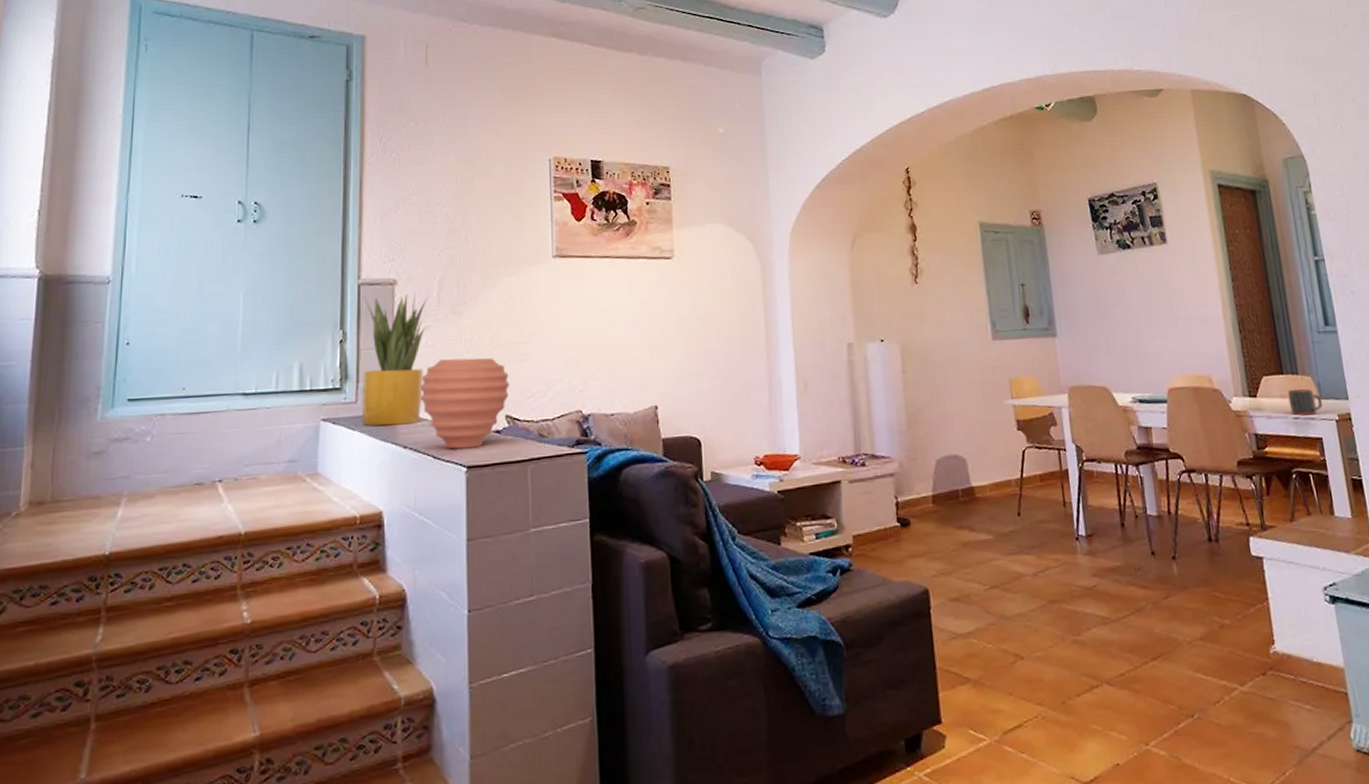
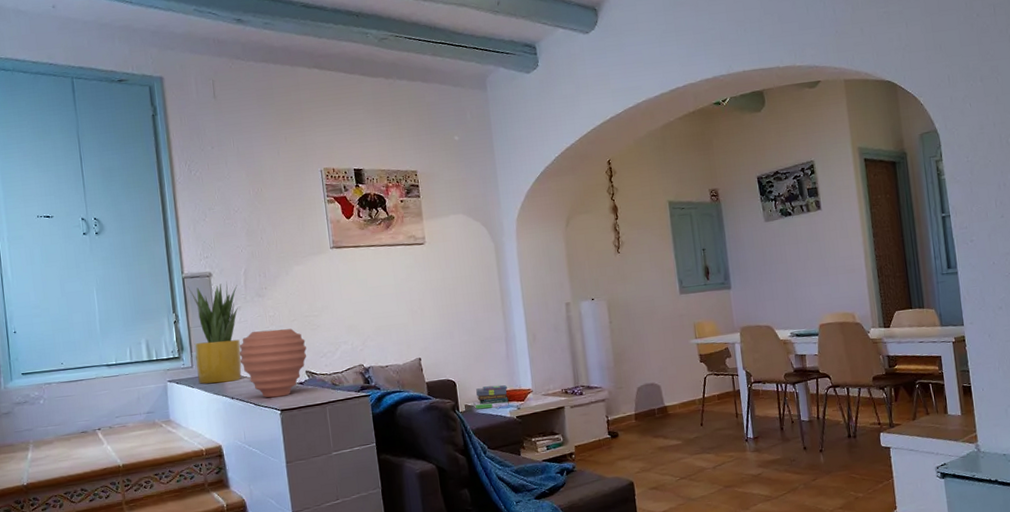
books: none [722,447,769,479] -> present [473,385,509,410]
mug: present [1287,388,1323,416] -> none [915,319,943,340]

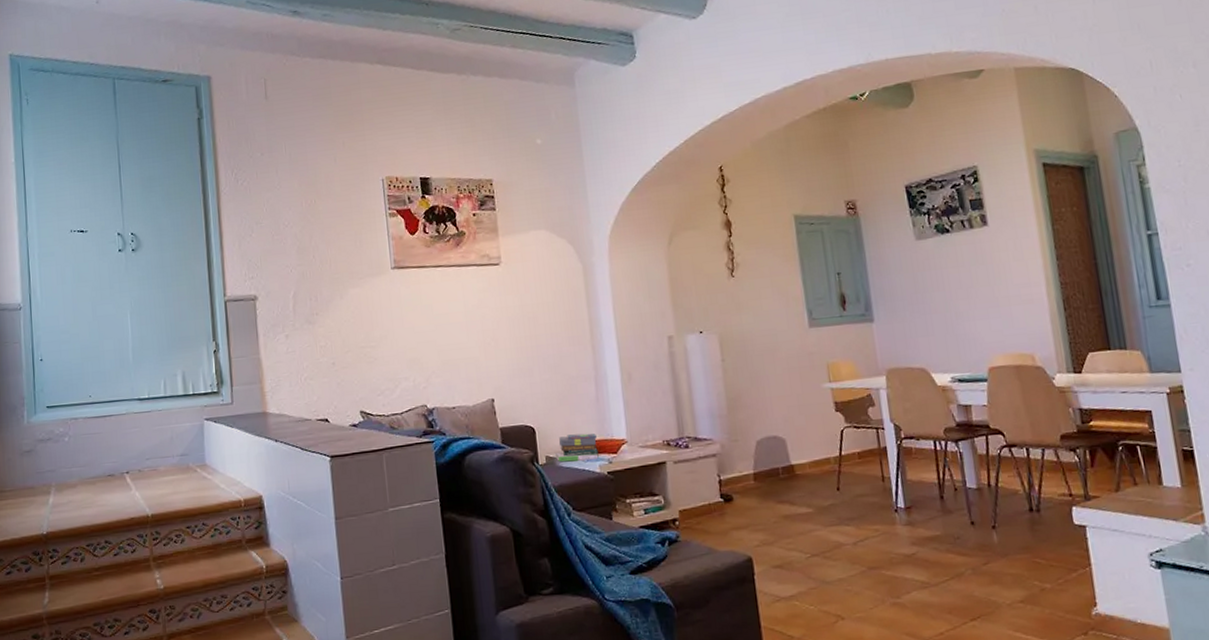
planter: present [187,282,242,385] -> none [230,306,288,424]
vase: present [239,328,307,398] -> none [285,361,362,442]

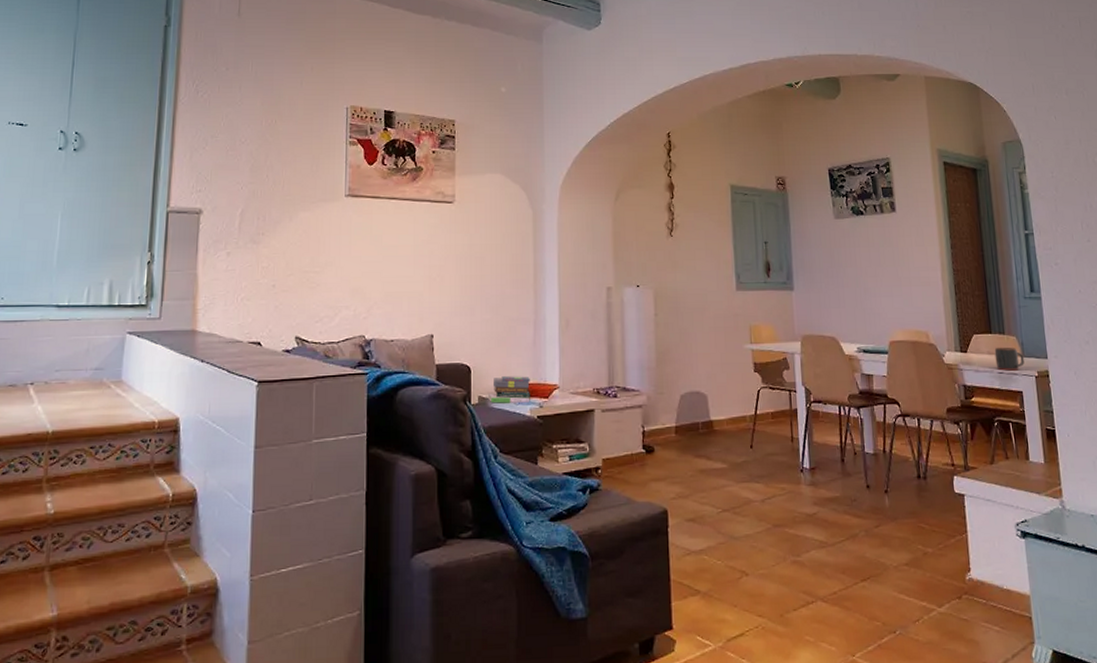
mug: none [1114,363,1153,390] -> present [994,347,1024,371]

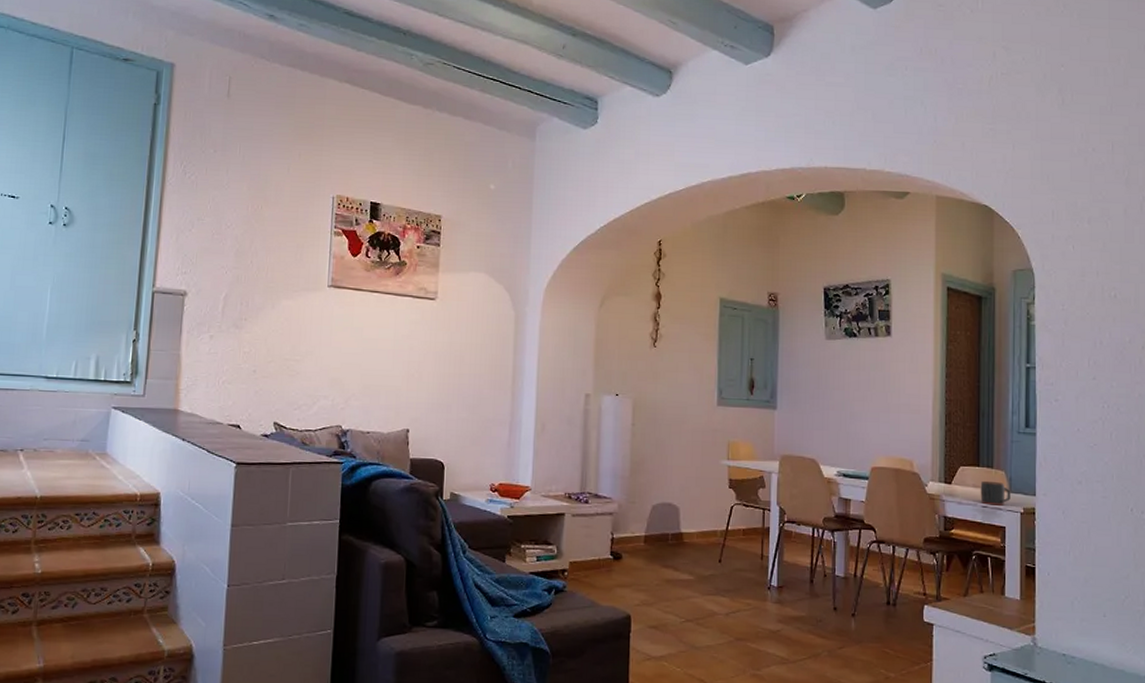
books: present [488,376,530,404] -> none [460,475,503,503]

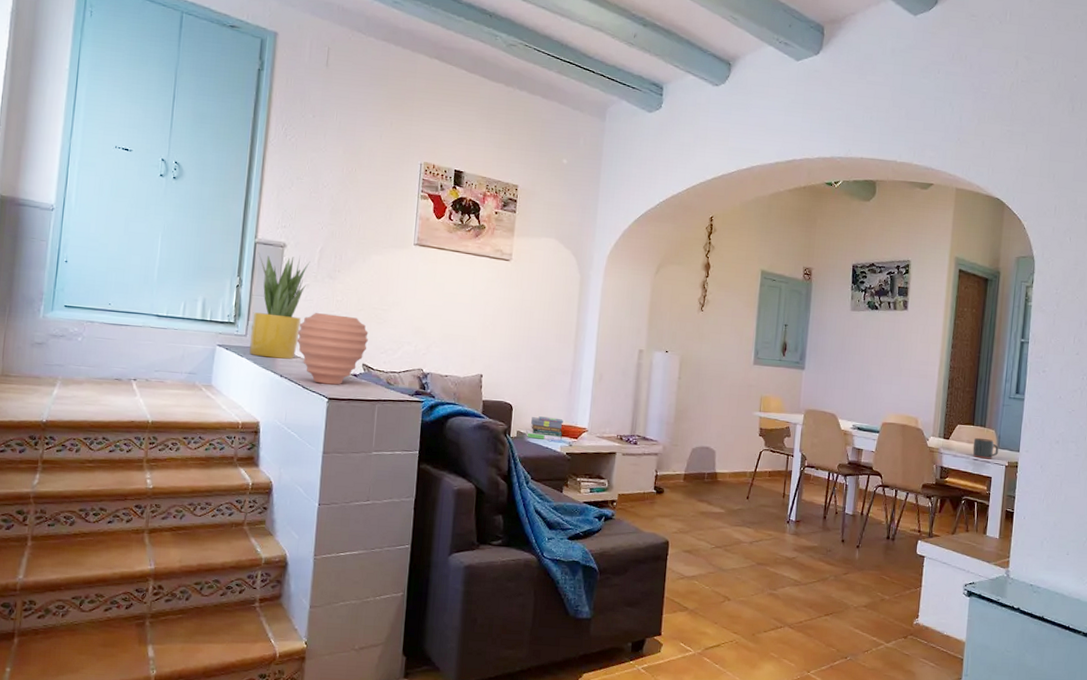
planter: none [147,302,214,421] -> present [249,252,310,359]
vase: none [200,367,280,448] -> present [296,313,369,385]
books: none [460,475,503,503] -> present [526,416,563,442]

